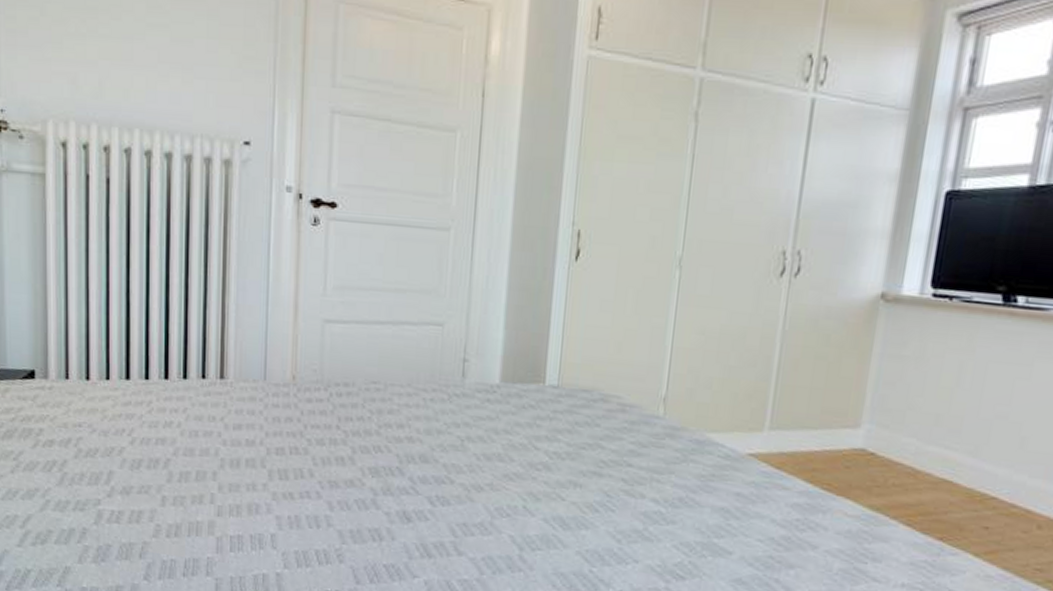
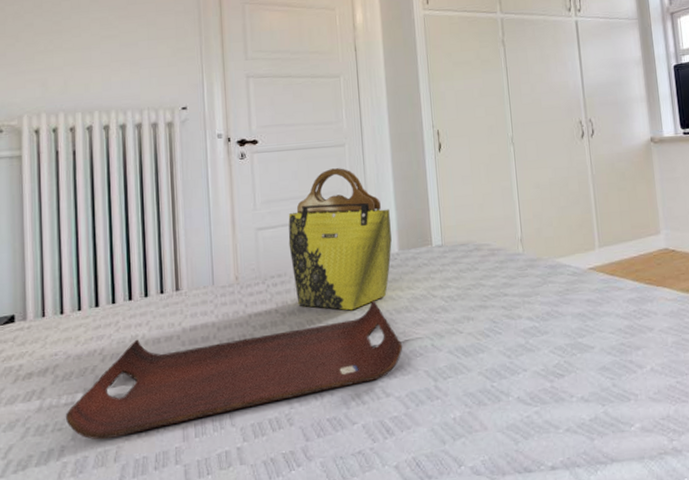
serving tray: none [88,426,487,533] -> present [65,300,403,440]
tote bag: none [361,258,496,445] -> present [288,168,392,311]

